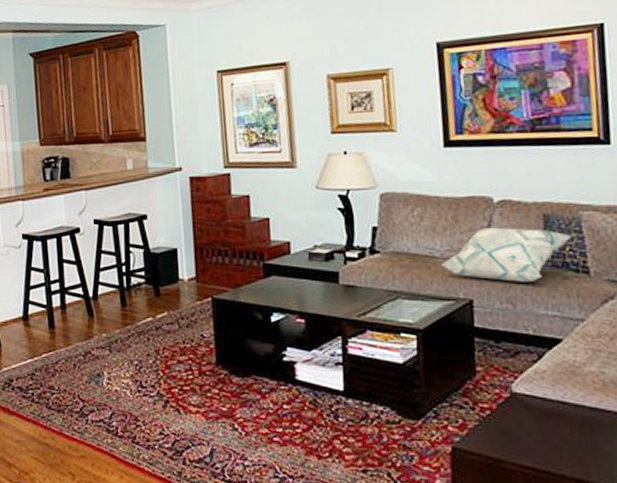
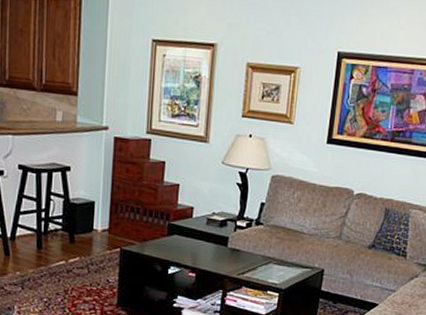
decorative pillow: present [442,227,573,282] -> none [307,213,401,259]

